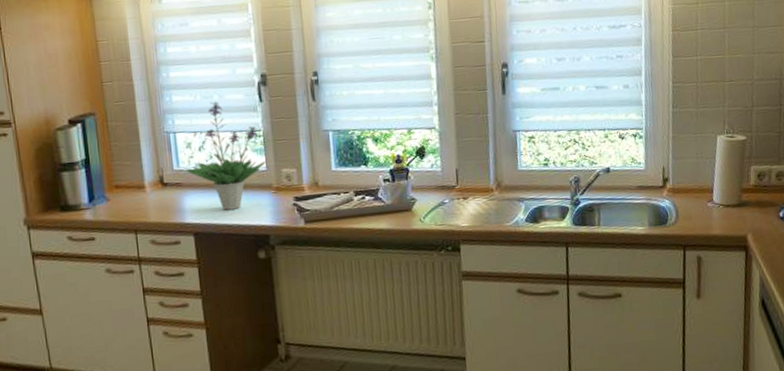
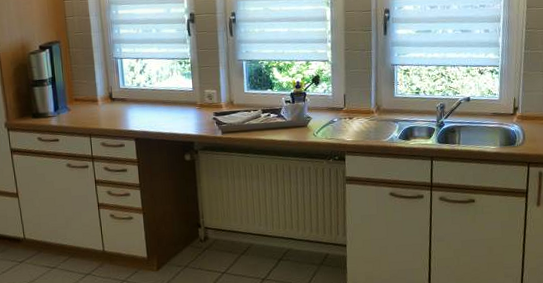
potted plant: present [186,101,266,211] -> none [129,34,192,121]

